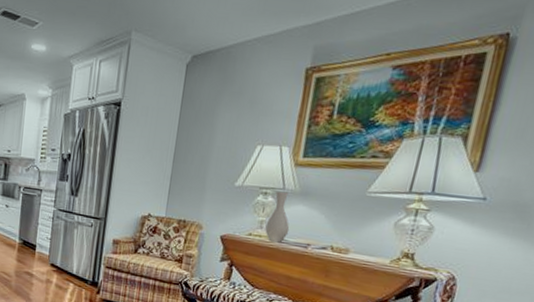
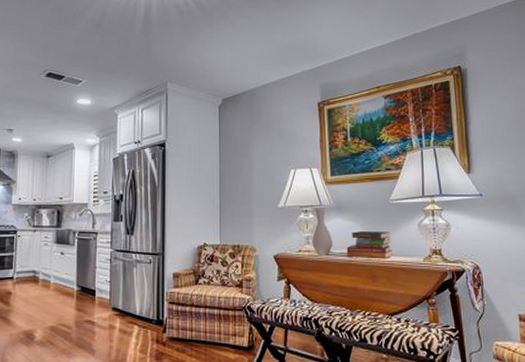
books: none [301,221,359,256] -> present [346,231,393,259]

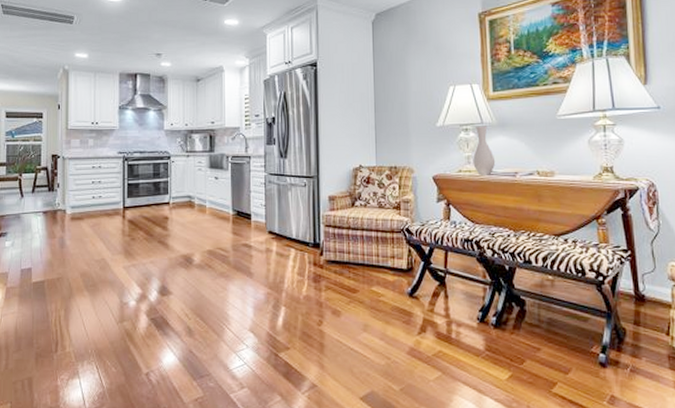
books: present [346,231,393,259] -> none [509,149,560,178]

